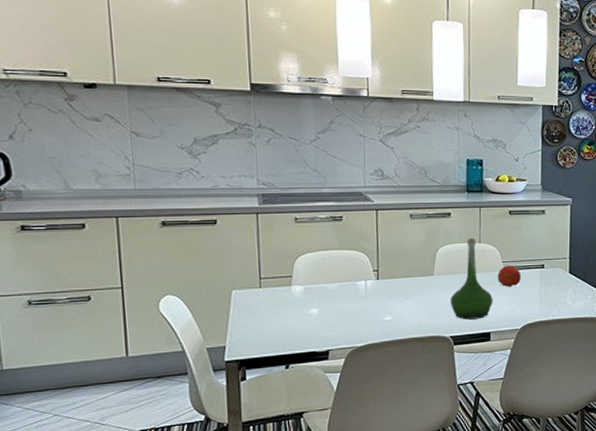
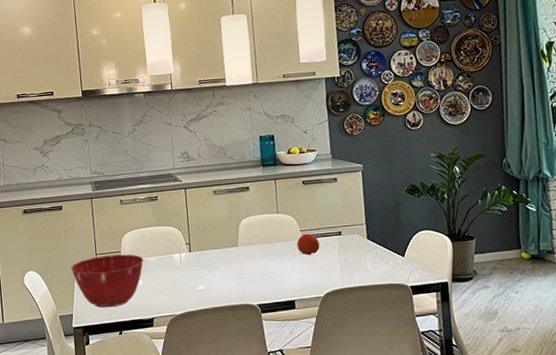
mixing bowl: none [224,279,321,339] -> present [70,254,144,308]
vase: present [450,237,493,320] -> none [255,208,295,288]

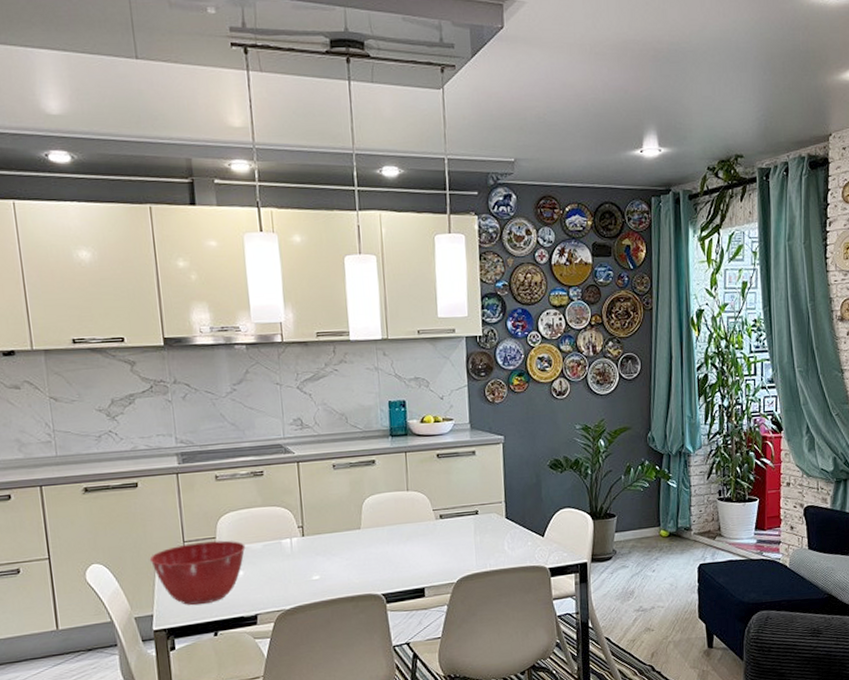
fruit: present [296,233,320,255] -> none [428,513,454,537]

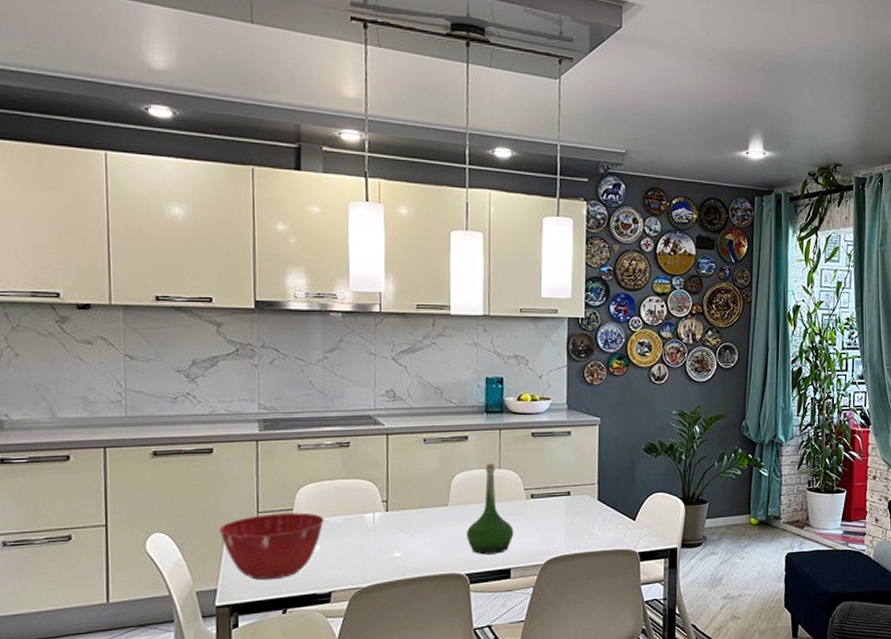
vase: none [380,485,426,575] -> present [467,462,514,555]

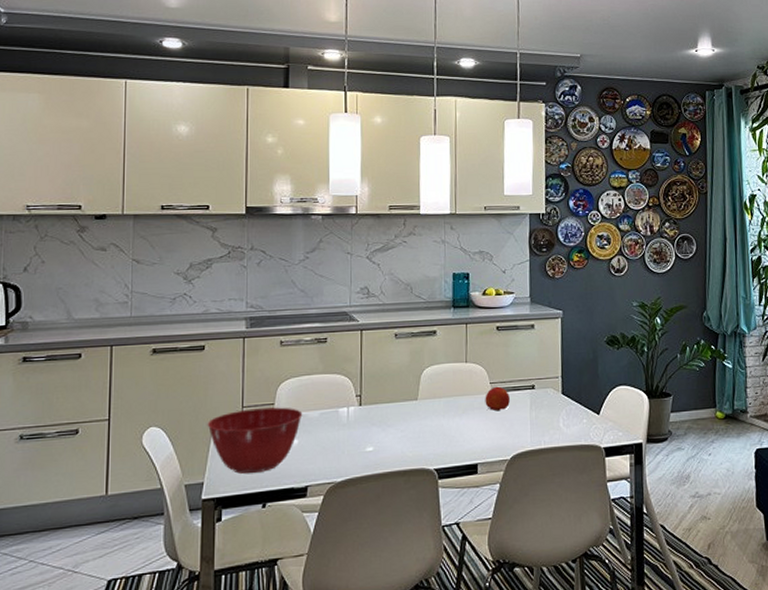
vase: present [467,462,514,555] -> none [435,356,480,450]
fruit: none [519,492,544,517] -> present [485,386,510,412]

